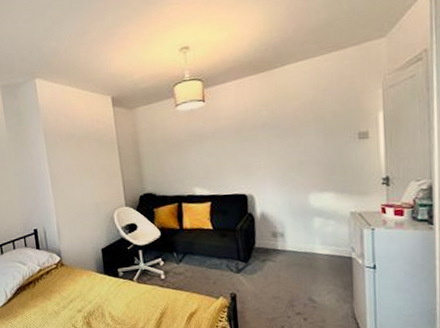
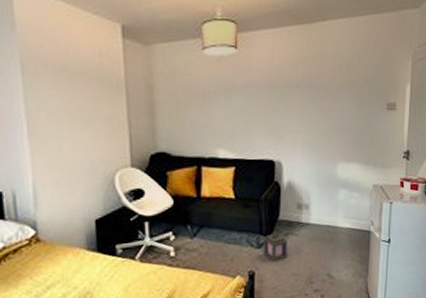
lantern: none [242,258,266,285] -> present [264,231,287,261]

